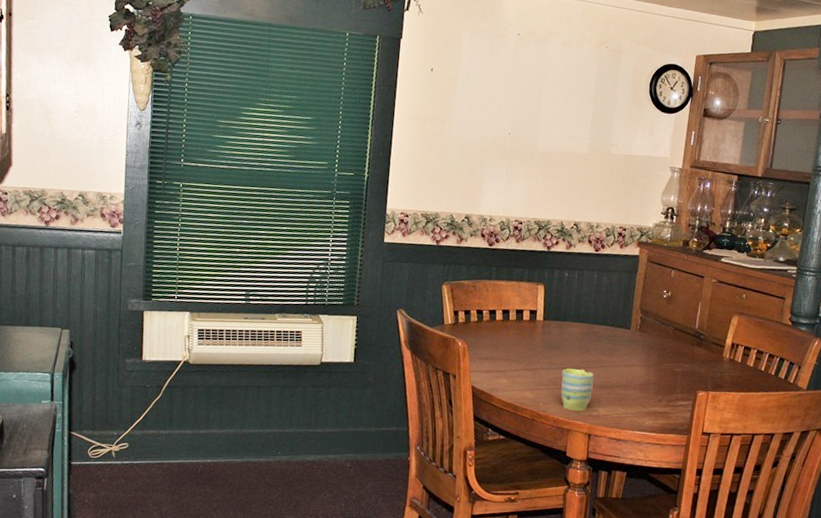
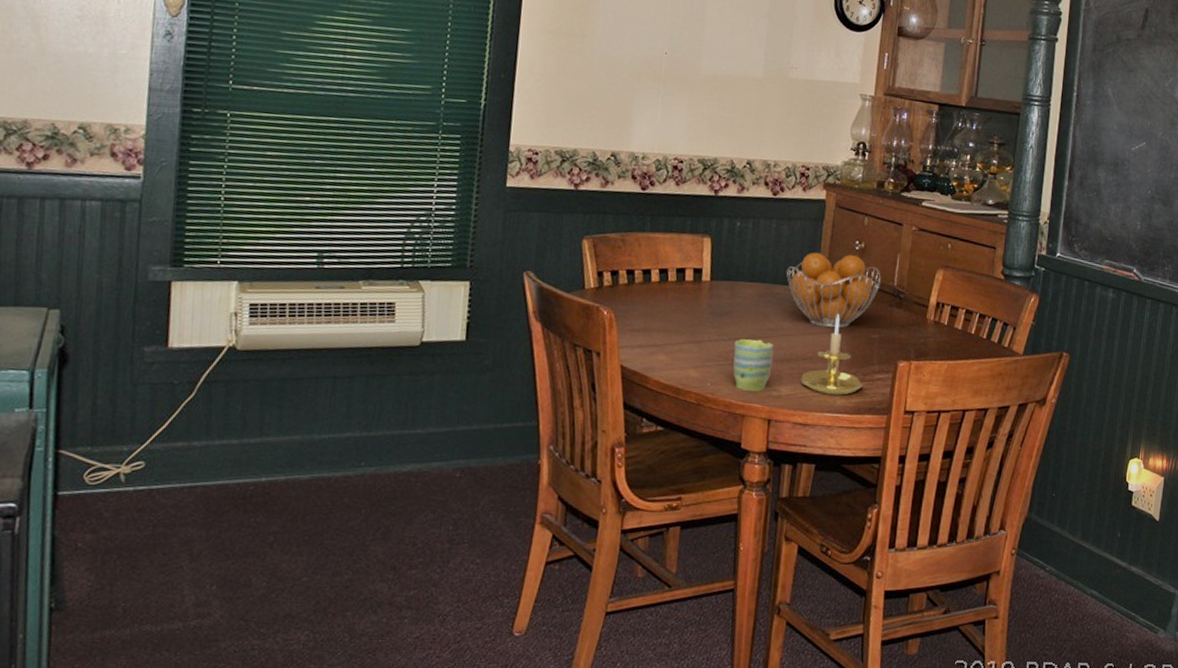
fruit basket: none [605,299,685,362] -> present [786,252,881,328]
candle holder: none [615,351,667,418] -> present [800,314,862,396]

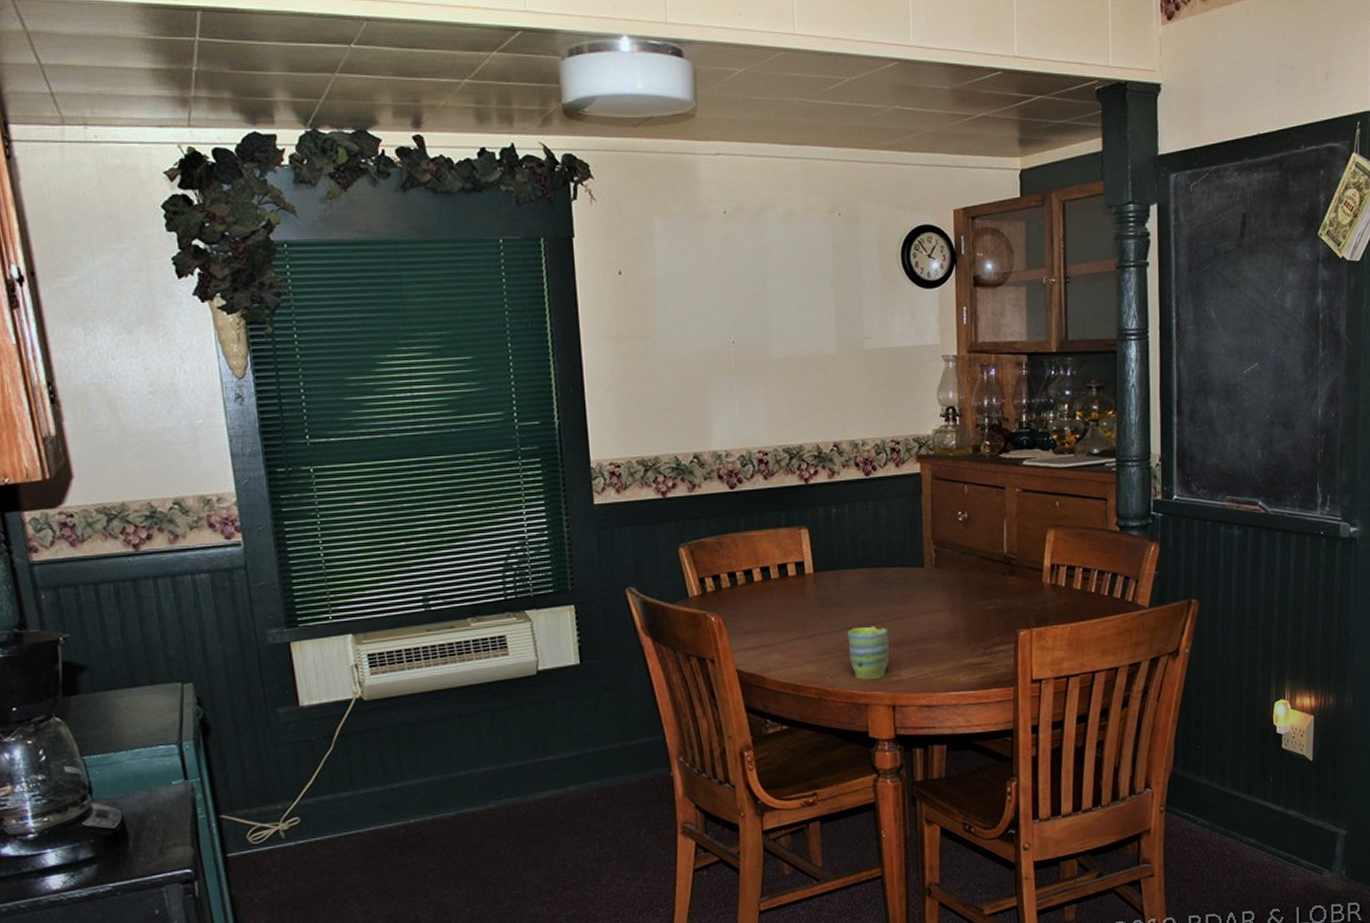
fruit basket: present [786,252,881,328] -> none [891,526,990,605]
candle holder: present [800,314,862,396] -> none [920,590,984,673]

